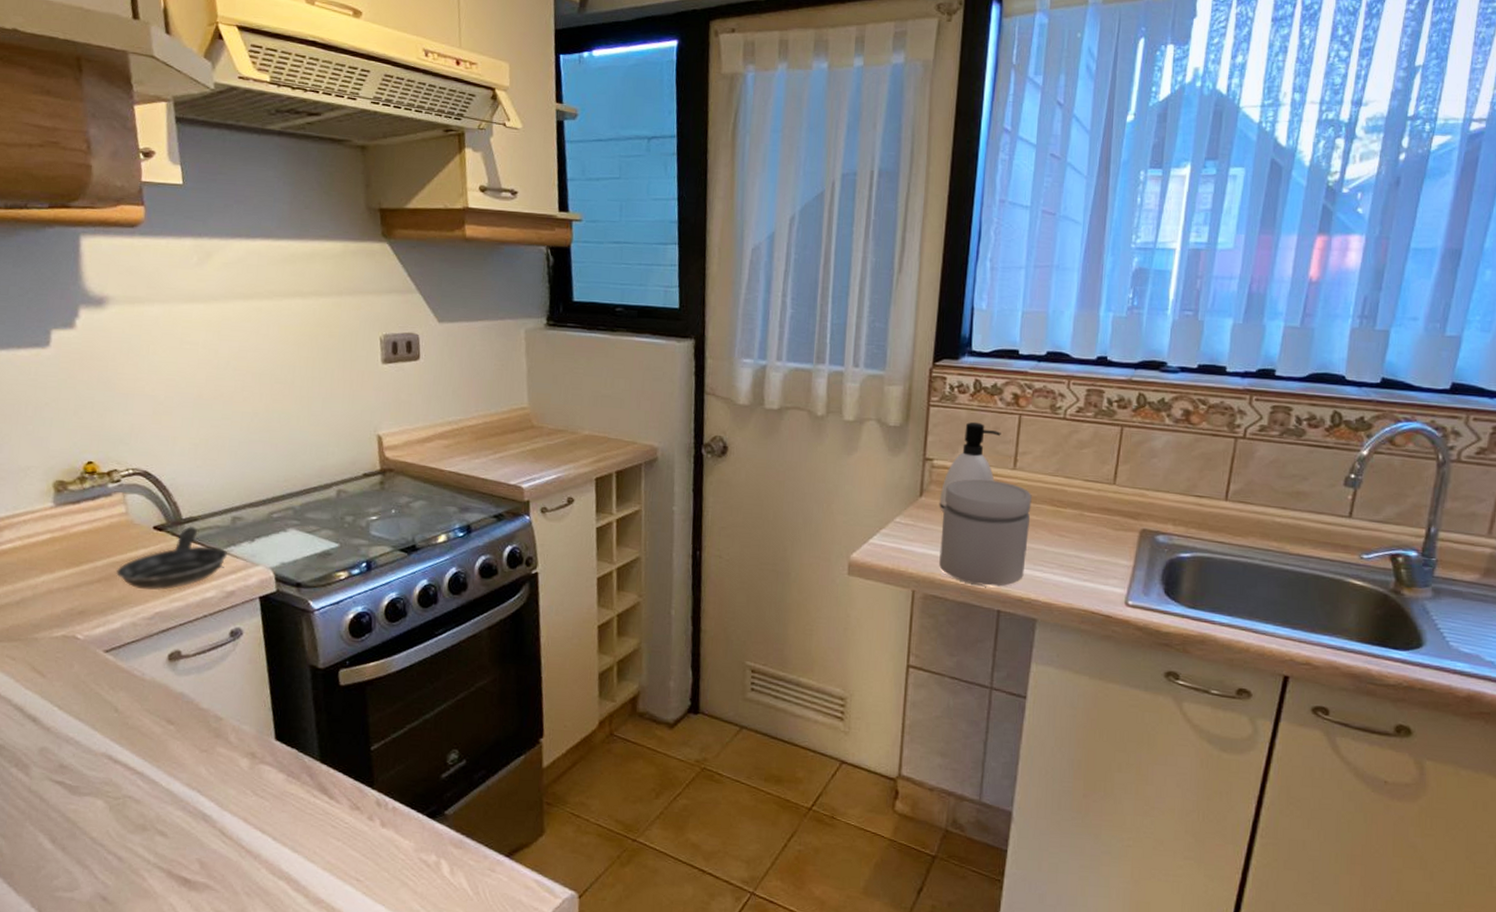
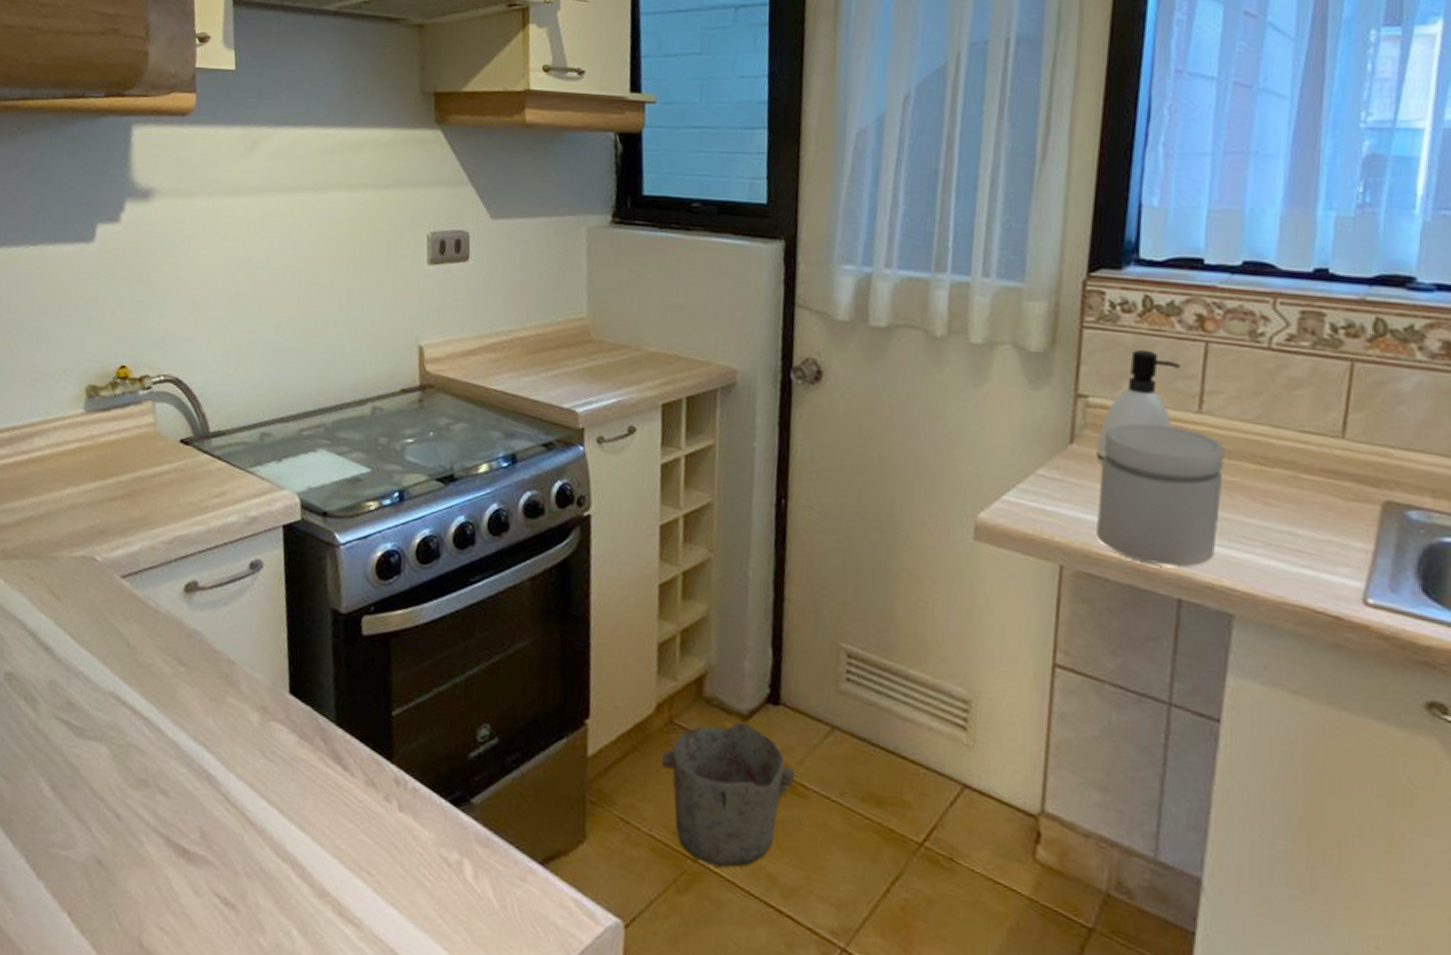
frying pan: present [116,525,228,591] -> none [139,440,254,512]
bucket: none [604,730,712,843] -> present [661,722,794,867]

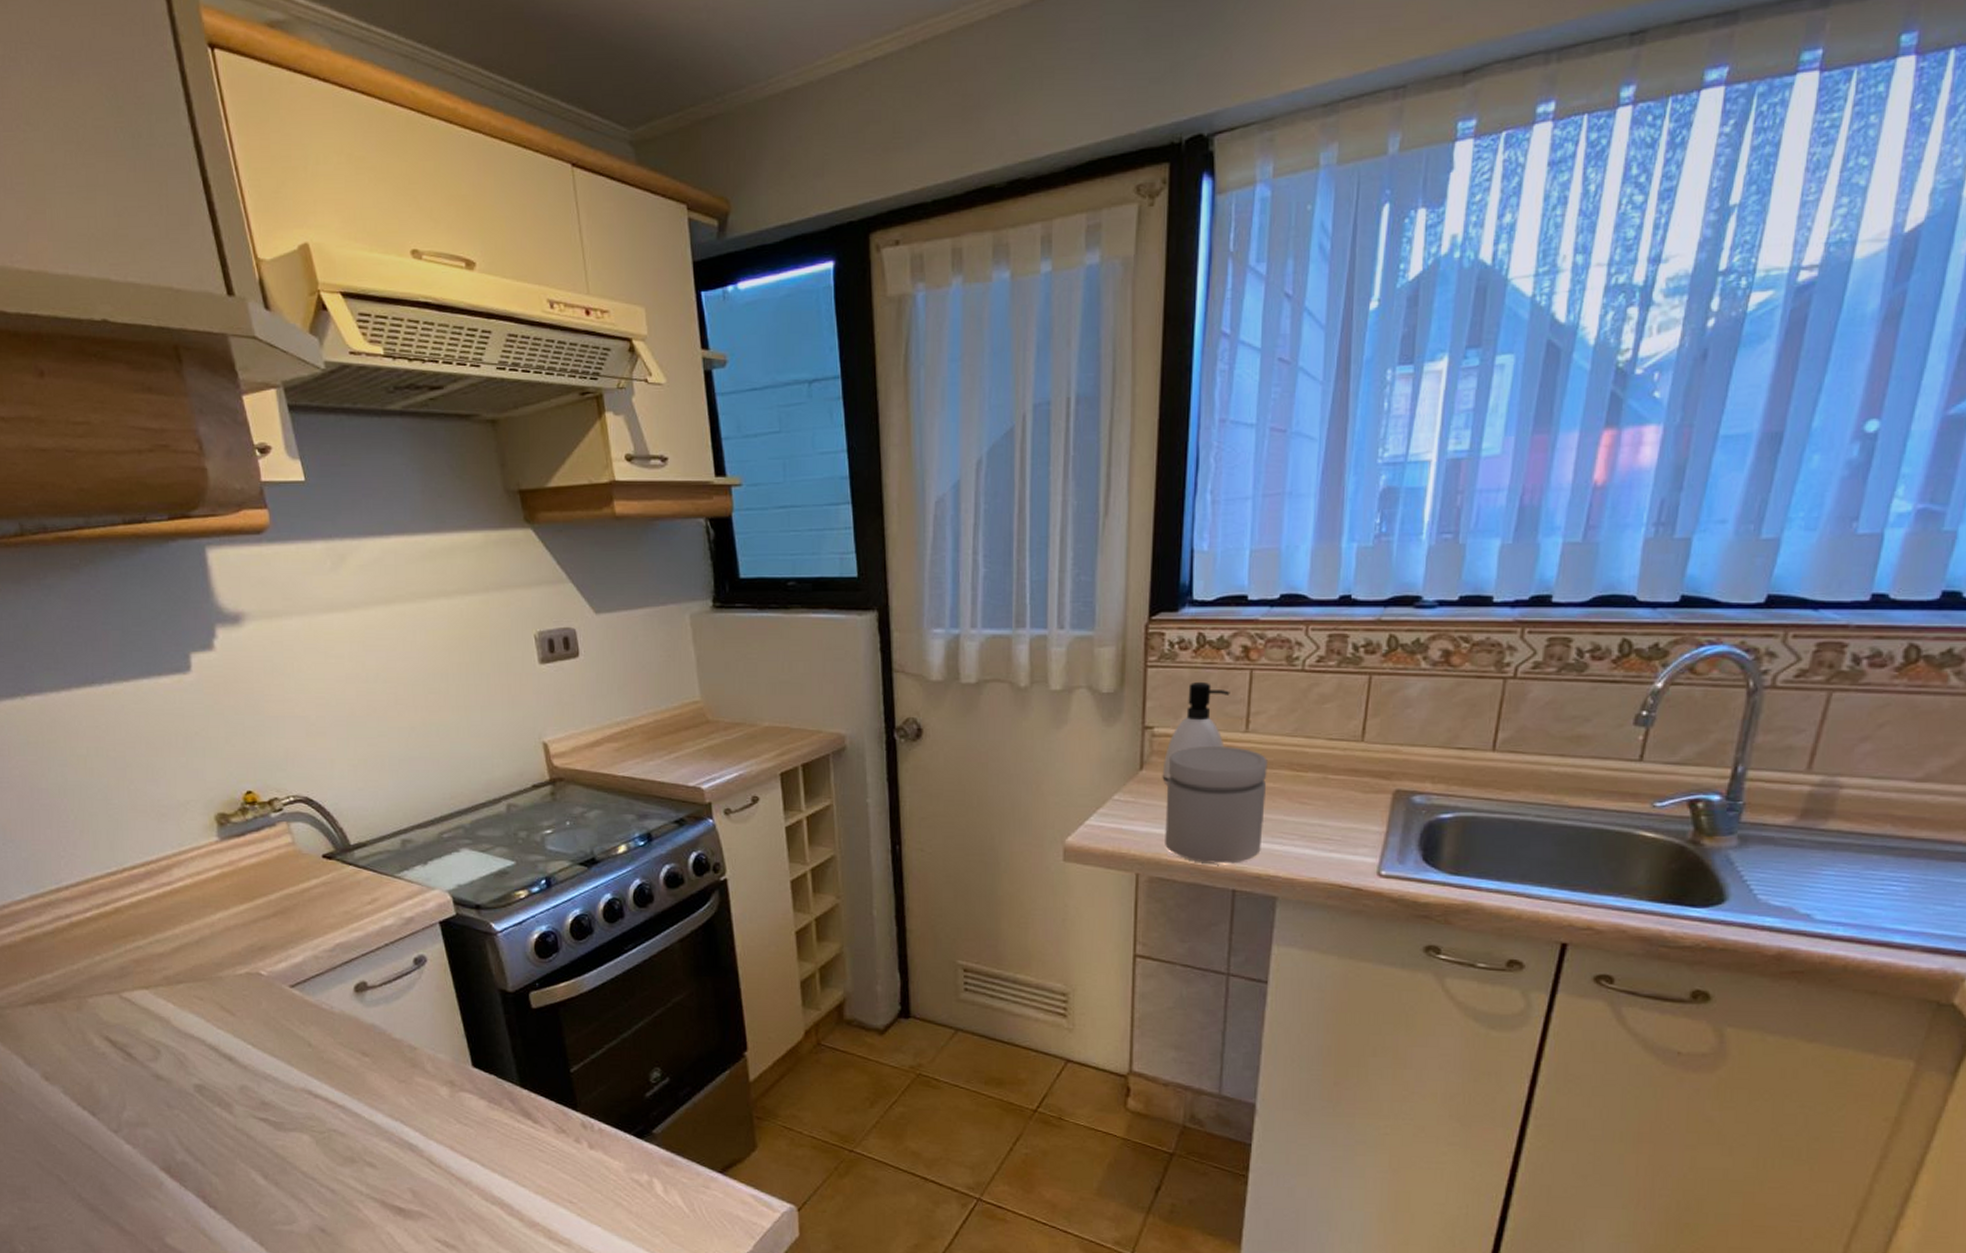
bucket: present [661,722,794,867] -> none [814,1037,927,1153]

